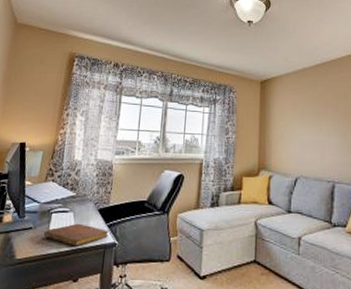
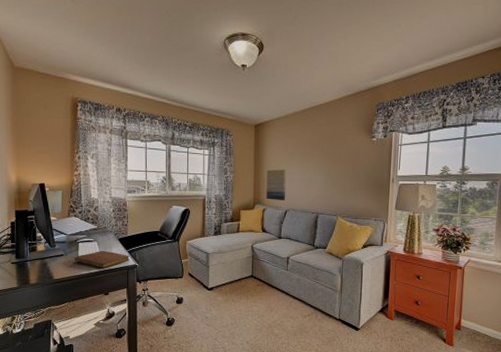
wall art: none [273,129,296,166] -> present [266,169,286,200]

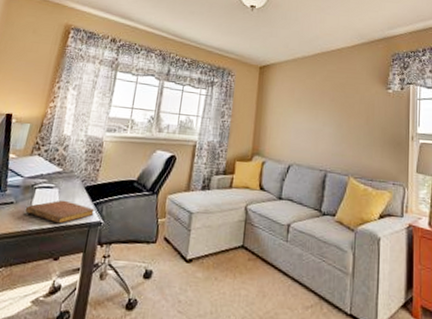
wall art: present [266,169,286,200] -> none [267,116,291,153]

